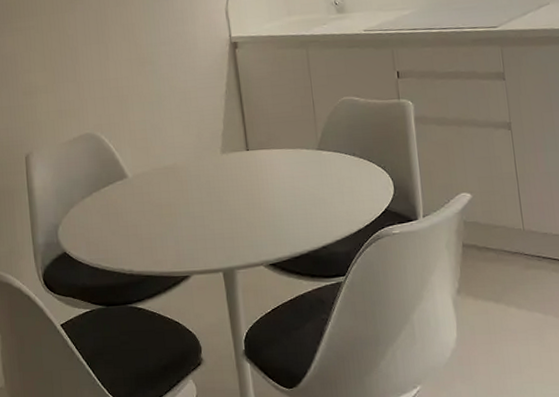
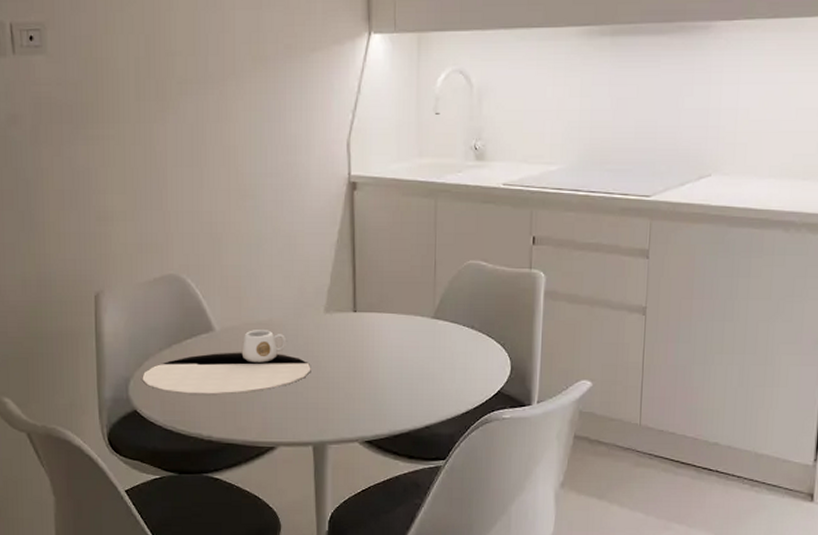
placemat: none [69,192,215,235] -> present [142,352,311,395]
mug: none [152,173,191,202] -> present [241,330,287,363]

